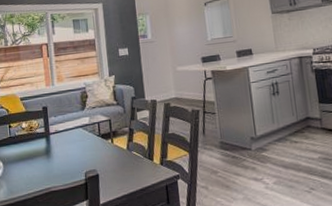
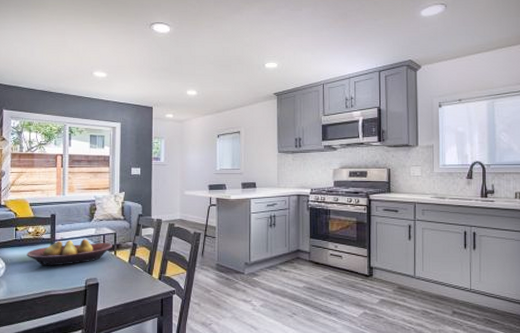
fruit bowl: none [23,129,109,162] -> present [27,239,113,266]

